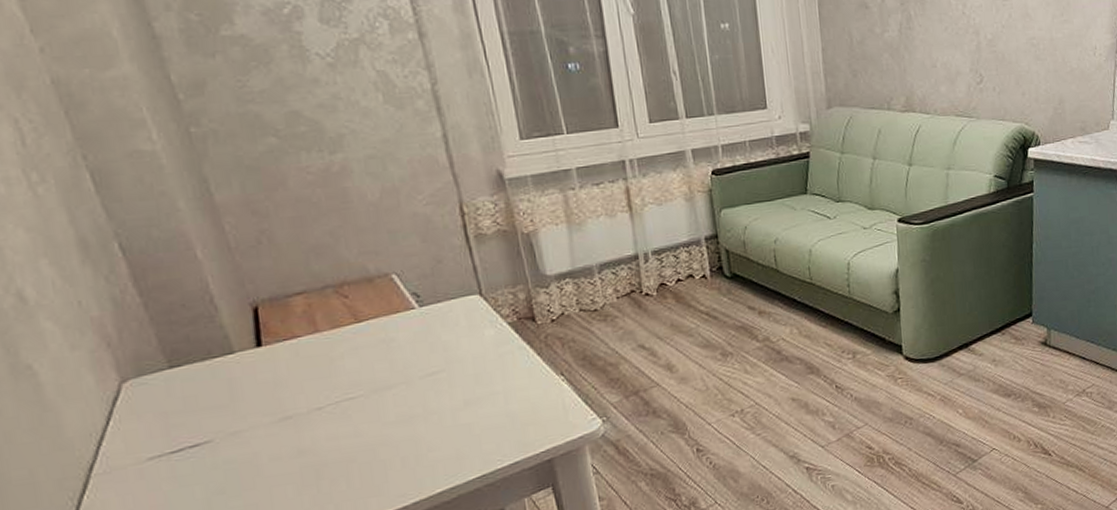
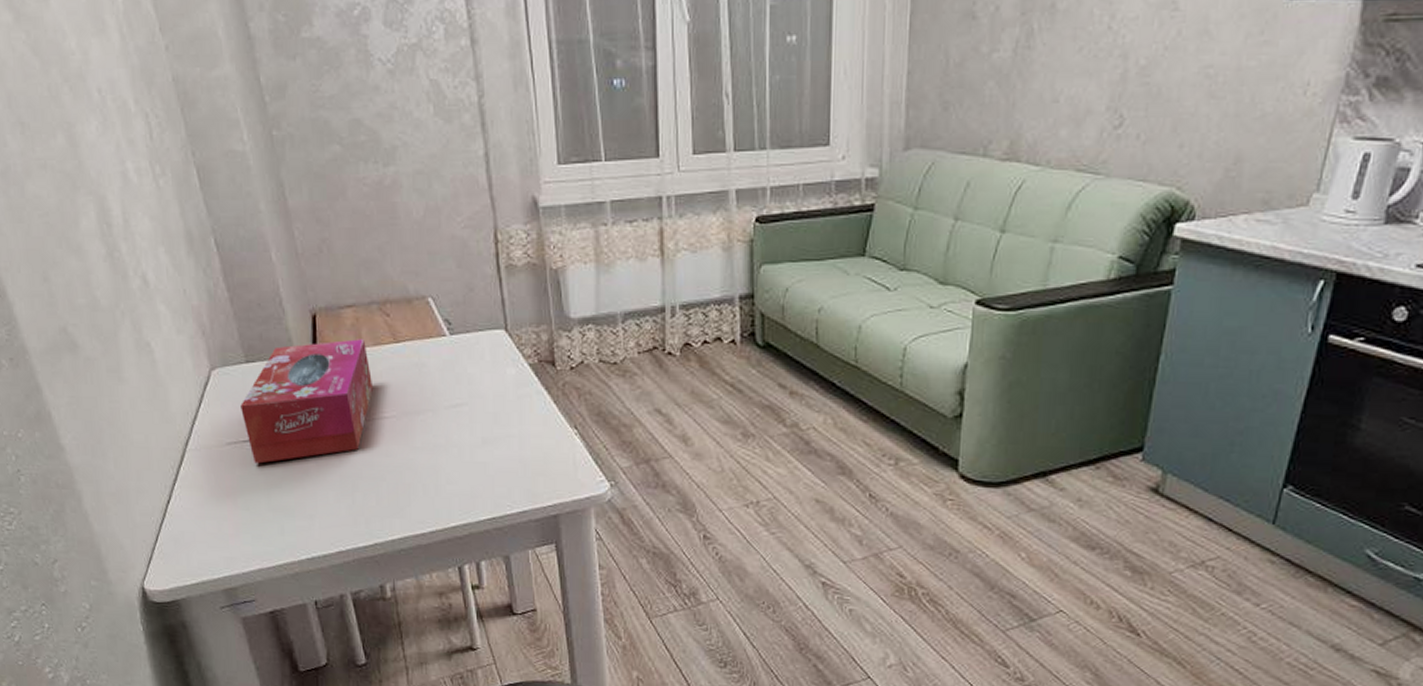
tissue box: none [164,324,334,474] -> present [240,339,373,464]

